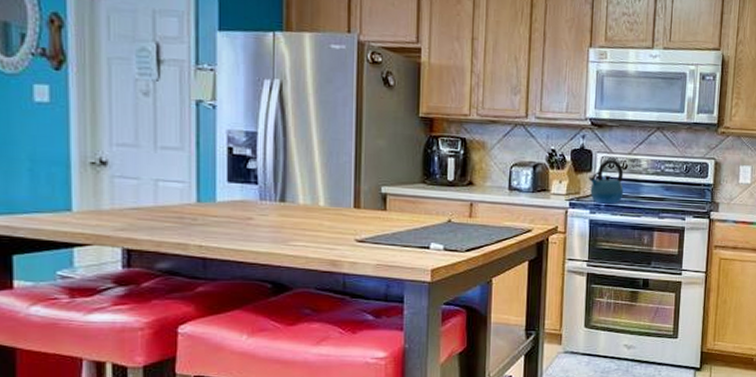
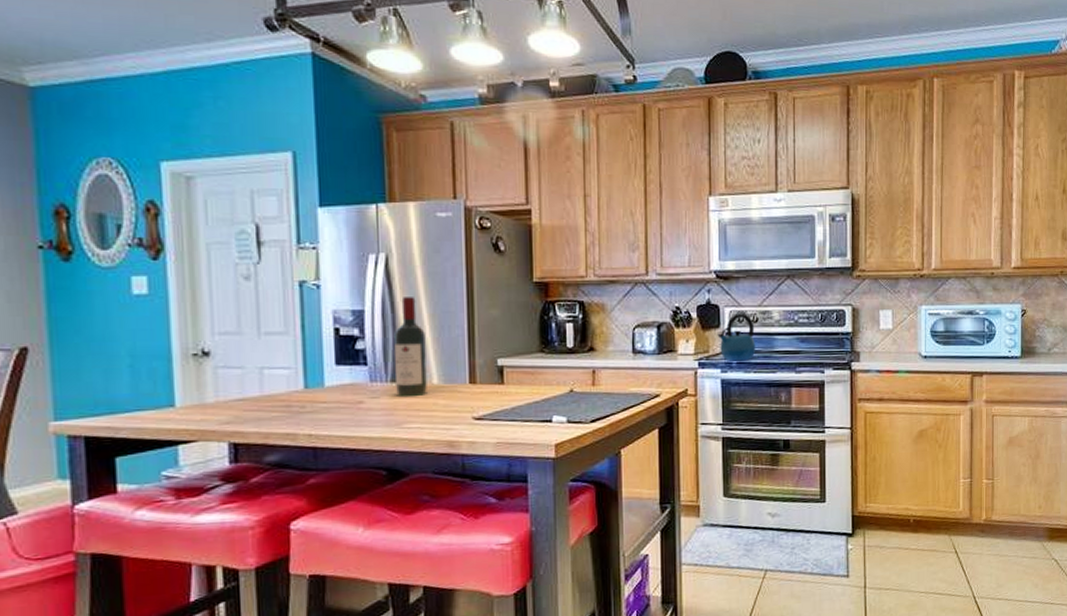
wine bottle: none [284,122,314,217] -> present [394,297,427,398]

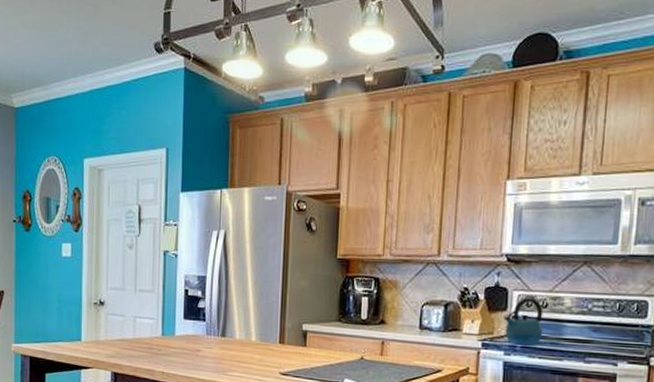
wine bottle: present [394,297,427,398] -> none [224,267,249,351]

